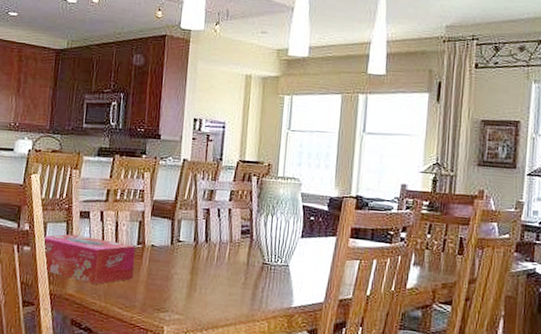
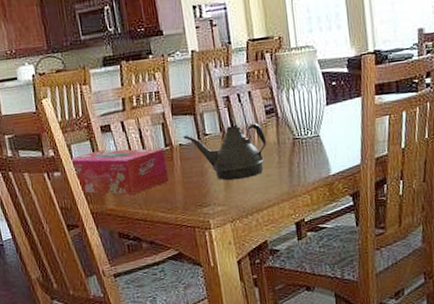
teapot: none [157,237,237,292] -> present [183,123,267,181]

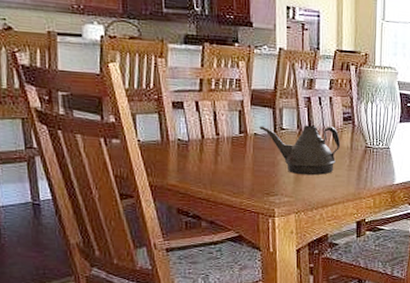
tissue box: present [72,148,169,195] -> none [136,125,238,174]

